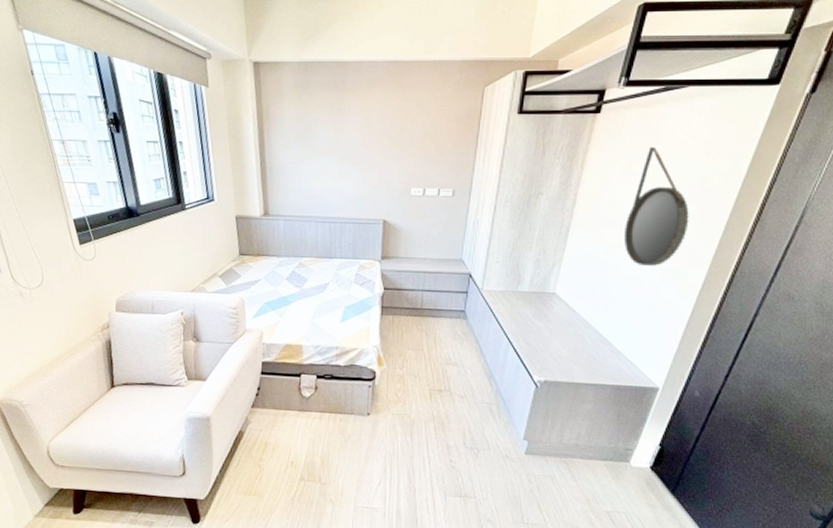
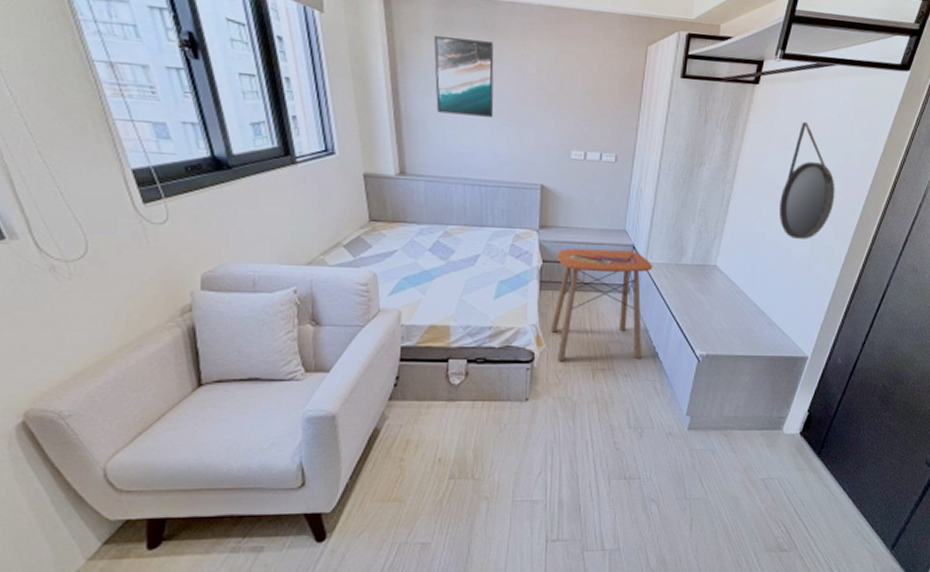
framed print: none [293,96,343,163] -> present [433,35,494,117]
side table: none [391,277,490,381] -> present [551,248,653,361]

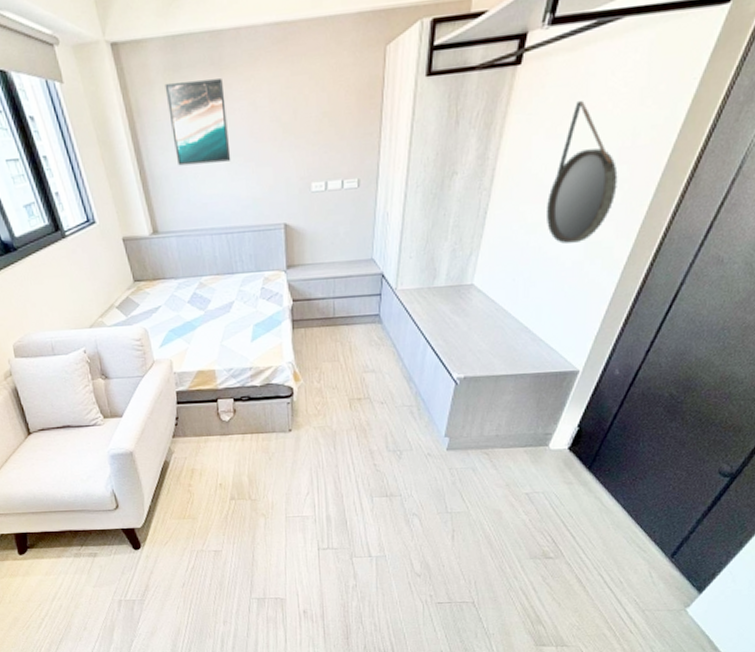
side table: present [551,248,653,361] -> none [305,279,404,394]

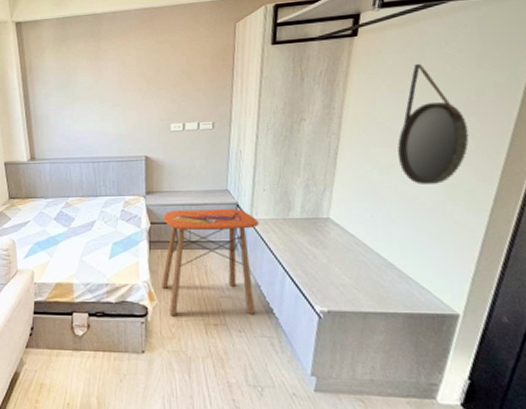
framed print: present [165,79,231,166] -> none [53,46,102,108]
side table: none [305,279,404,394] -> present [162,209,260,315]

